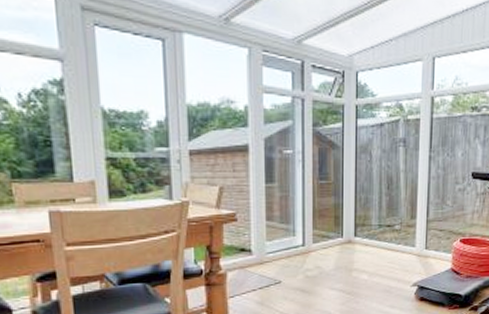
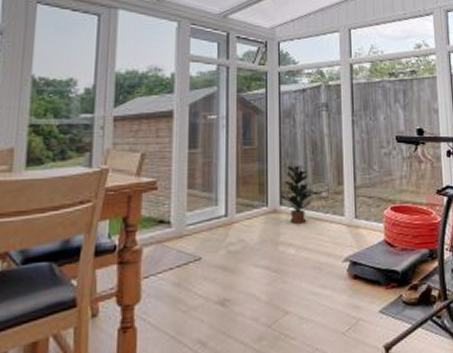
potted plant: none [355,200,387,254] -> present [280,165,313,225]

